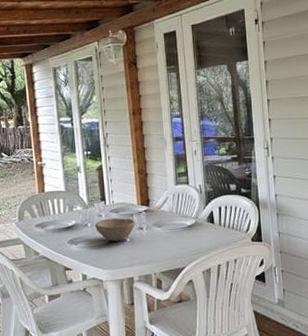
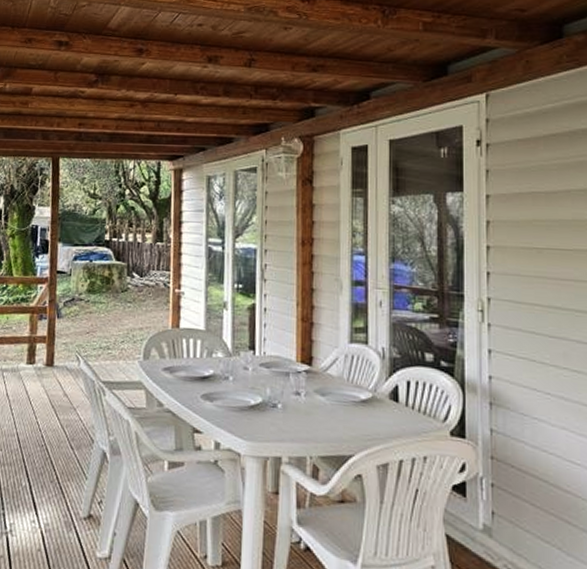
bowl: present [95,218,135,242] -> none [238,373,291,406]

